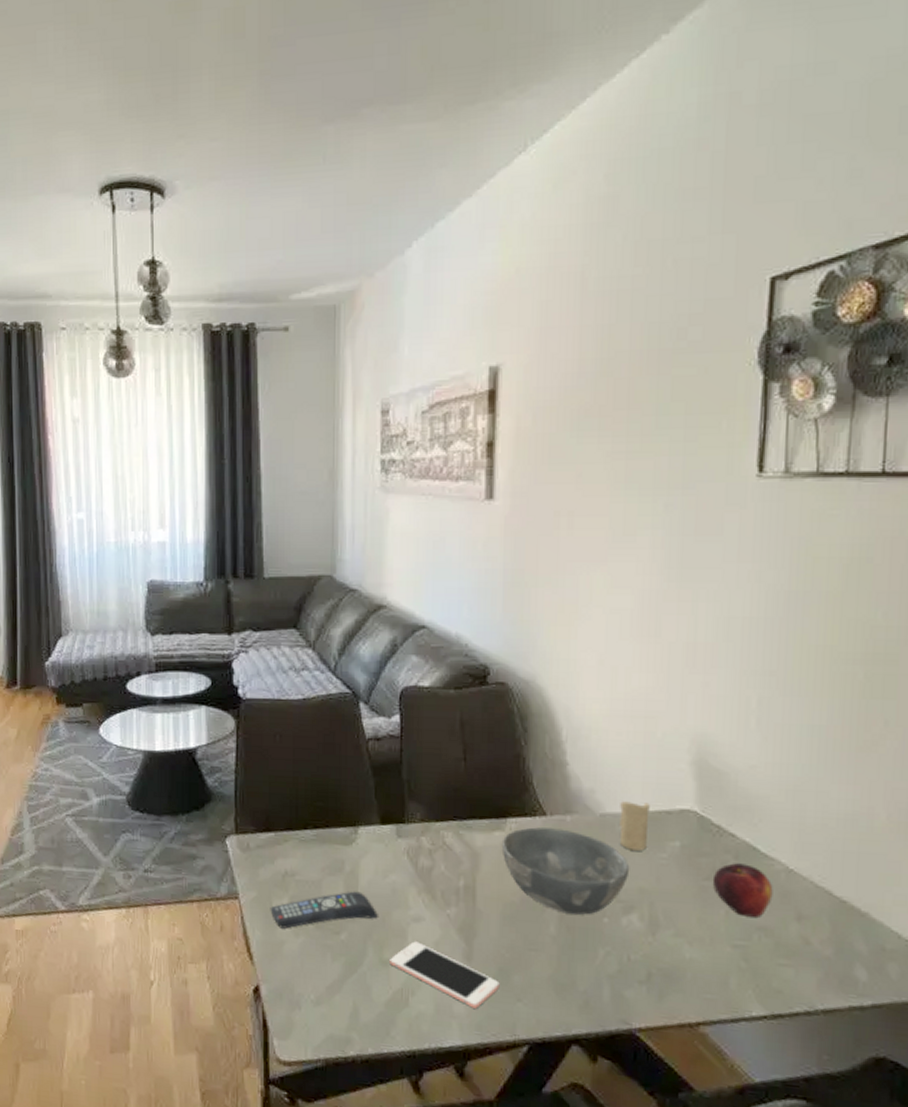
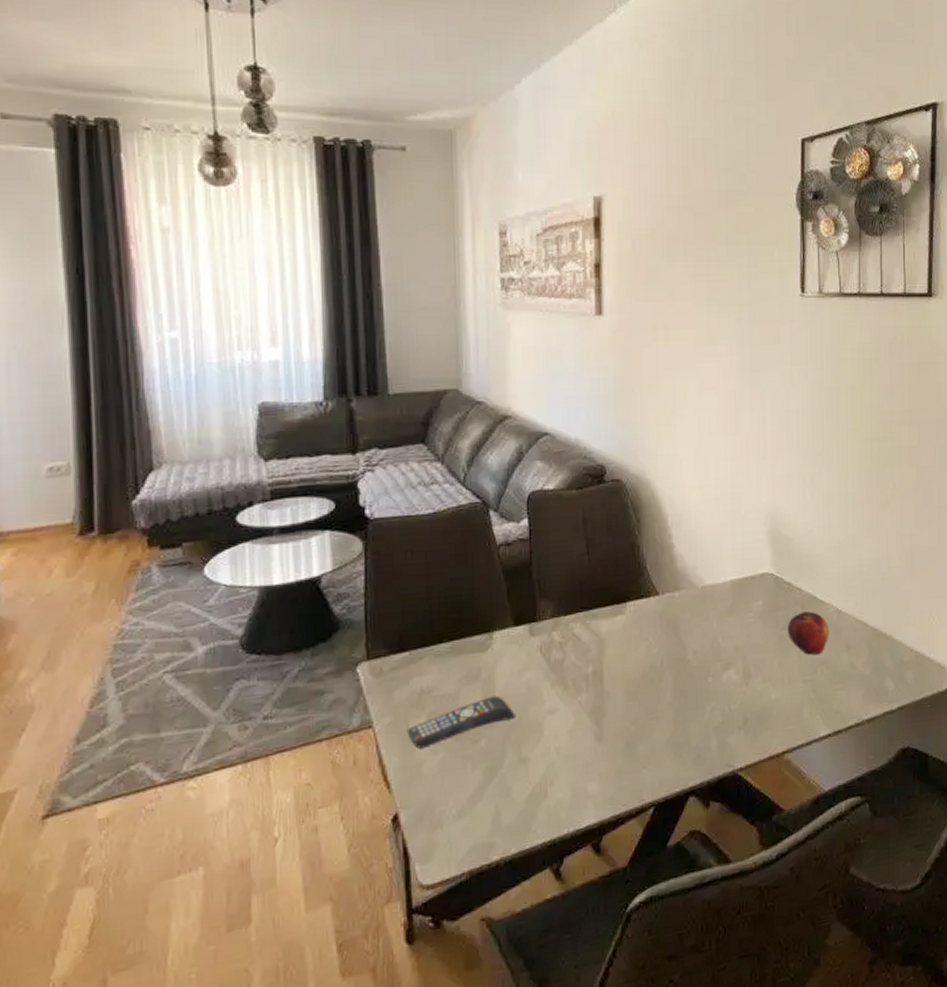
cell phone: present [390,941,500,1008] -> none [528,733,627,785]
bowl: present [501,827,630,915] -> none [623,605,727,680]
candle: present [619,801,650,851] -> none [716,571,739,615]

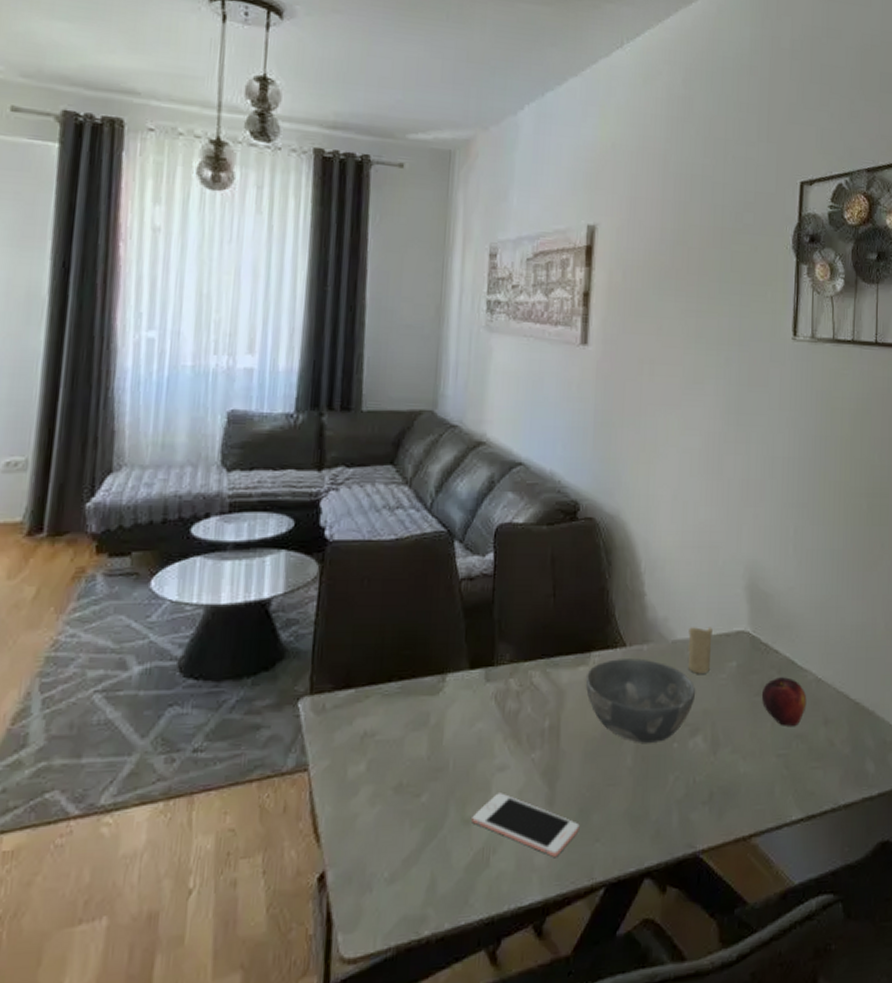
remote control: present [407,695,515,749] -> none [344,745,462,799]
cell phone: none [528,733,627,785] -> present [472,793,580,857]
bowl: none [623,605,727,680] -> present [585,658,696,743]
candle: none [716,571,739,615] -> present [687,627,713,674]

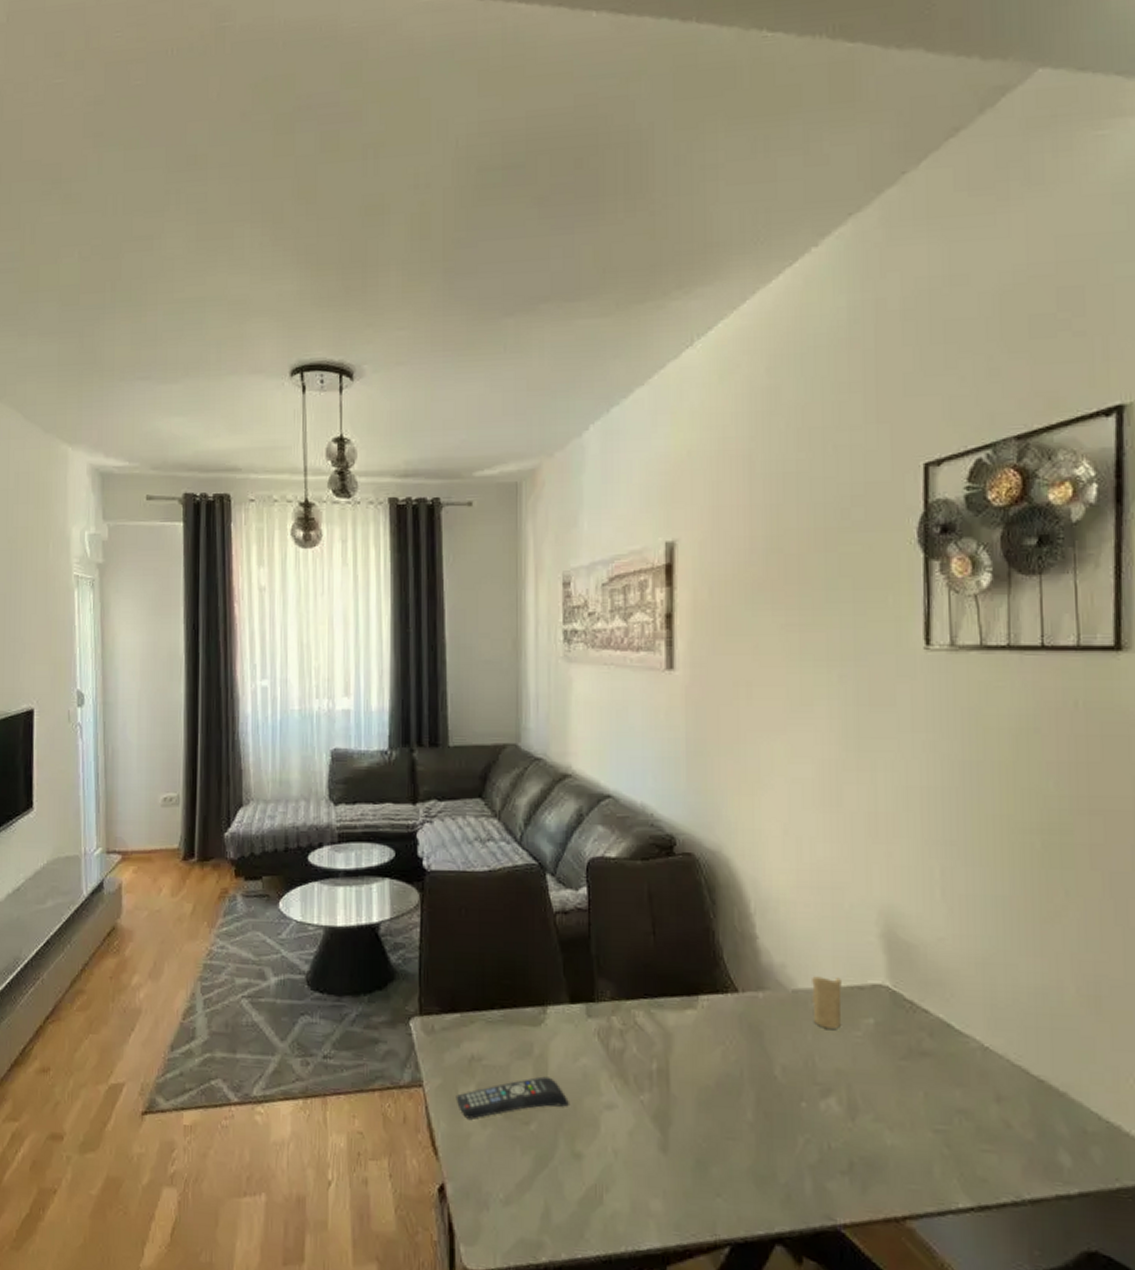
remote control: none [344,745,462,799] -> present [456,1076,569,1119]
cell phone: present [472,793,580,857] -> none [582,1131,698,1205]
bowl: present [585,658,696,743] -> none [694,1005,825,1099]
fruit: present [761,677,807,726] -> none [908,1041,970,1099]

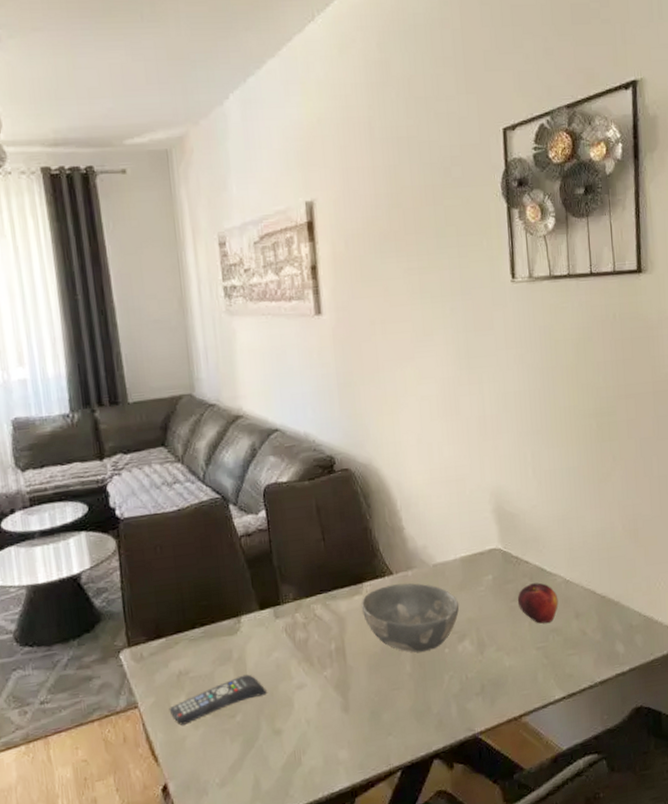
bowl: none [694,1005,825,1099] -> present [361,583,460,653]
candle: present [812,976,842,1029] -> none [446,549,469,590]
fruit: none [908,1041,970,1099] -> present [517,582,558,624]

